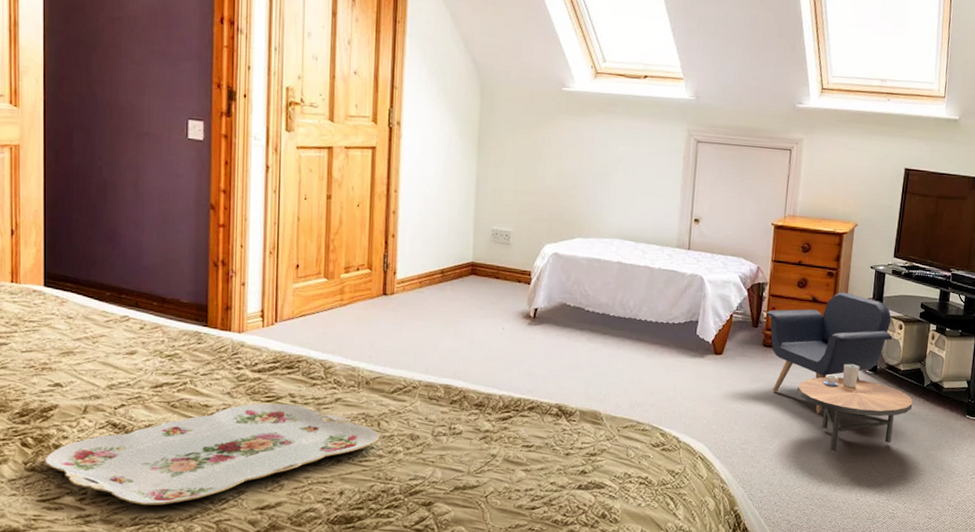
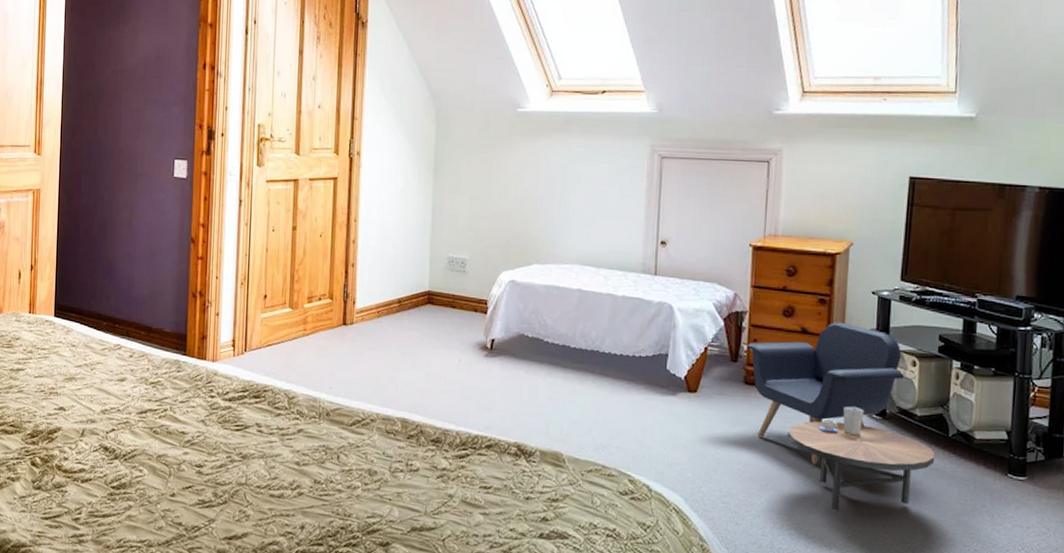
serving tray: present [45,403,379,505] -> none [49,432,338,529]

